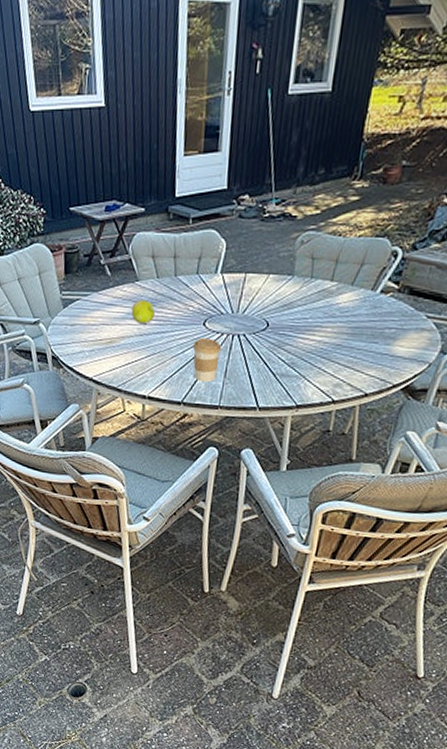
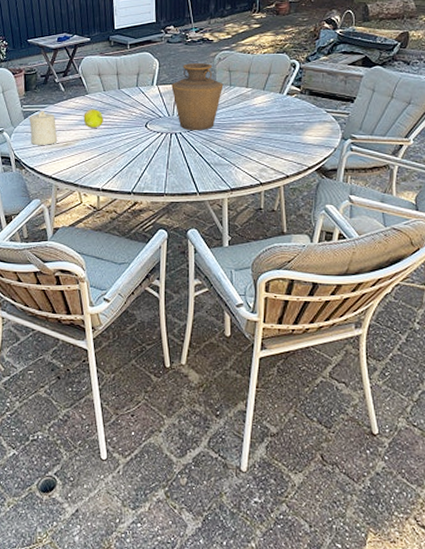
candle: none [68,299,100,342] -> present [28,111,57,145]
coffee cup: present [192,337,222,383] -> none [137,137,163,174]
vase: none [238,246,303,334] -> present [171,63,224,131]

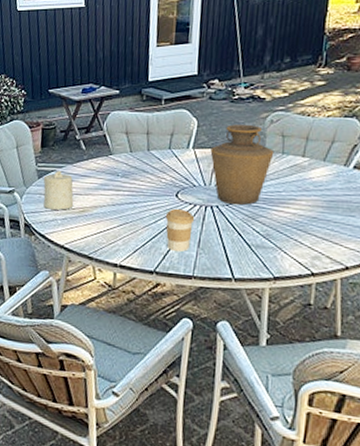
fruit: present [83,109,104,129] -> none [104,172,128,195]
coffee cup: none [137,137,163,174] -> present [165,208,195,253]

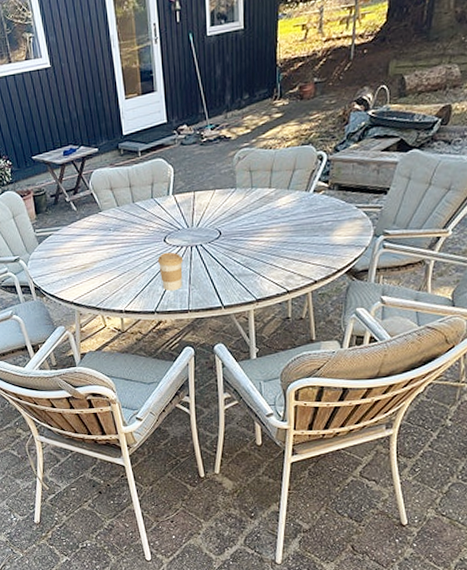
candle: present [43,171,74,210] -> none [43,234,74,271]
vase: present [210,124,274,205] -> none [188,164,245,242]

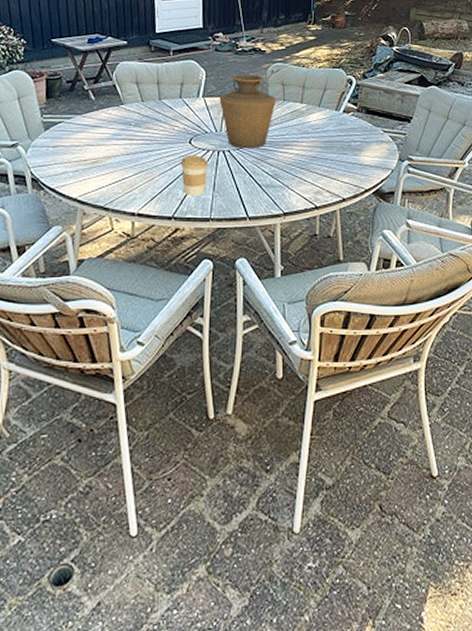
vase: none [188,164,245,242] -> present [219,74,277,149]

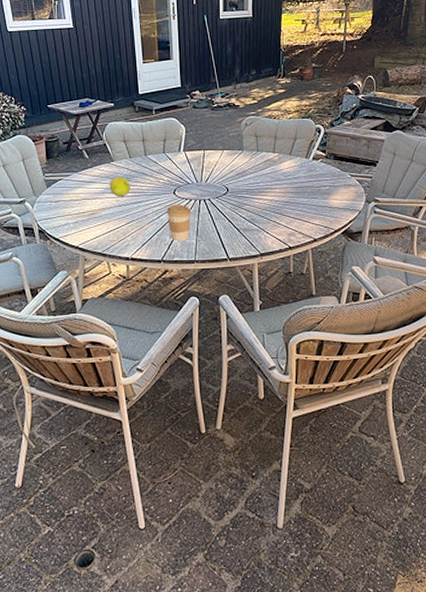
fruit: none [117,121,141,145] -> present [109,176,130,197]
vase: present [219,74,277,149] -> none [199,129,251,197]

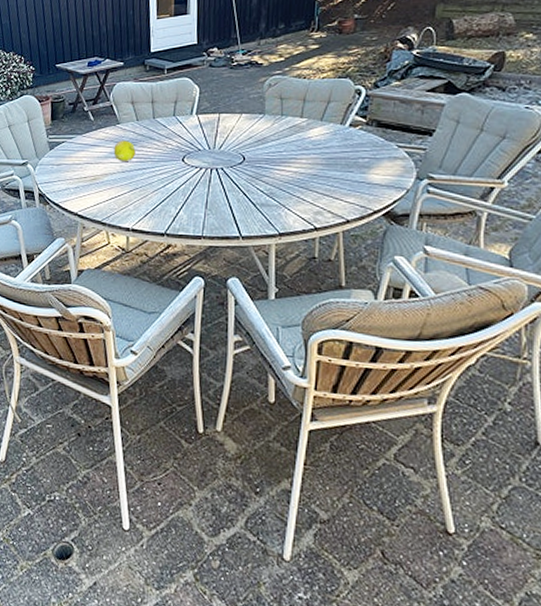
coffee cup: present [166,204,192,242] -> none [173,172,202,214]

